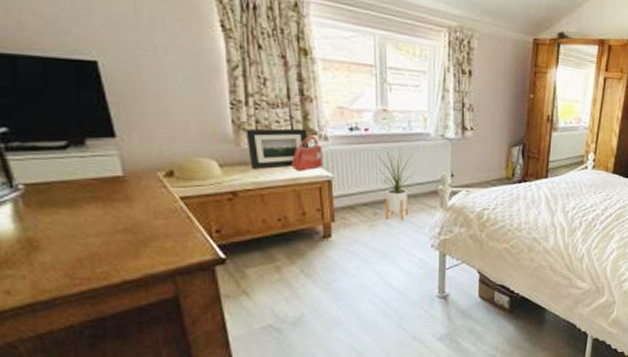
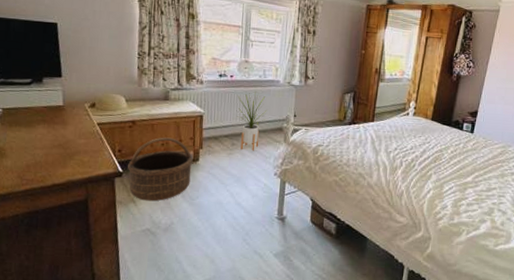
basket: none [232,210,323,292] -> present [128,137,192,202]
picture frame: present [246,128,310,169] -> none [146,73,189,104]
handbag: present [290,135,323,171] -> none [174,79,199,107]

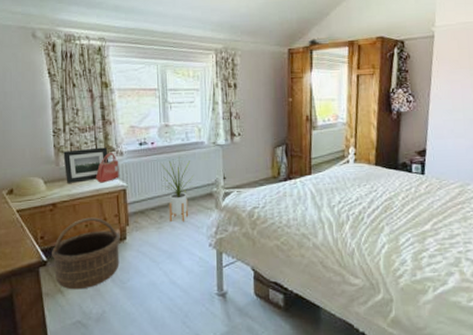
picture frame: none [146,73,189,104] -> present [63,147,109,183]
handbag: none [174,79,199,107] -> present [95,152,119,183]

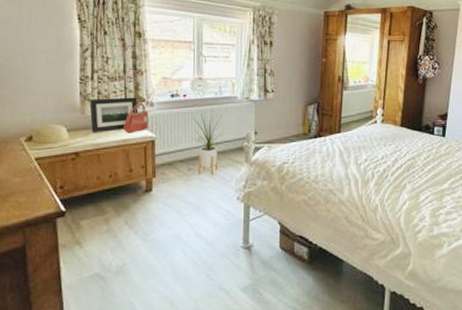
basket: present [52,217,120,290] -> none [71,167,145,242]

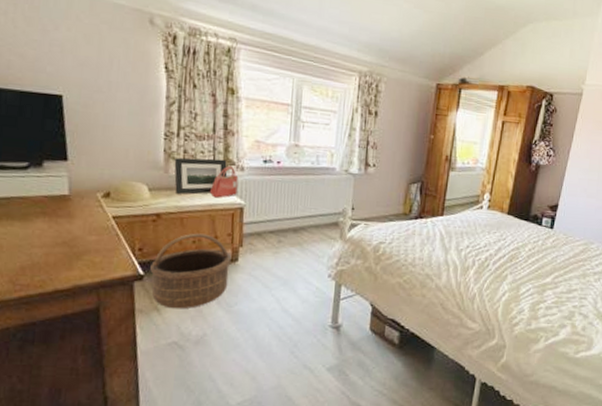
basket: none [71,167,145,242] -> present [150,233,230,309]
house plant: present [192,110,225,175] -> none [284,180,320,250]

